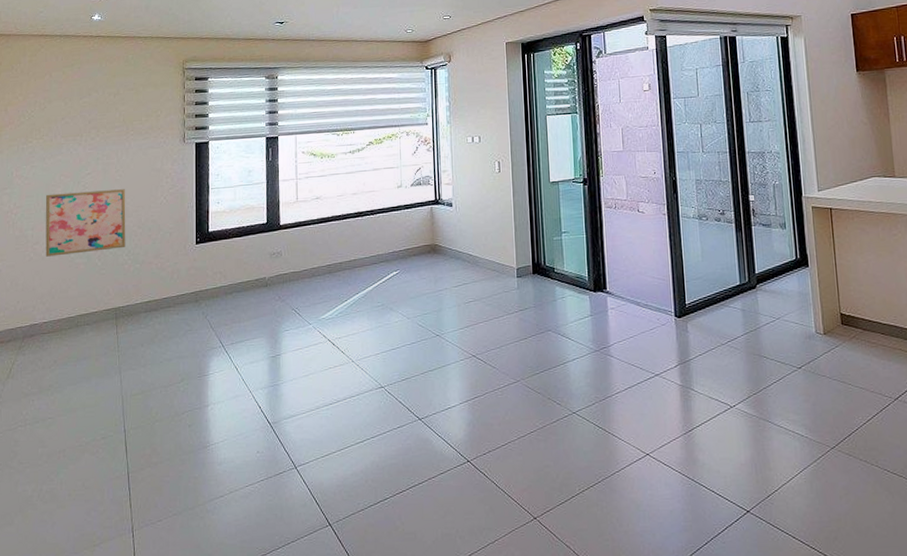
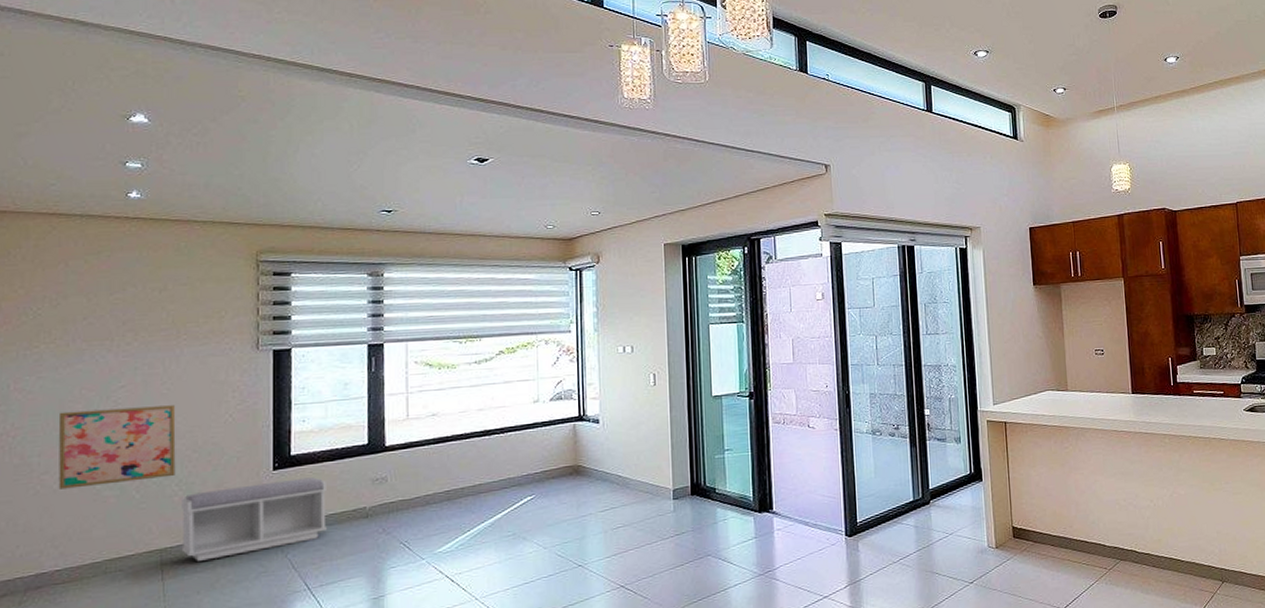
bench: none [129,251,236,319] -> present [180,477,327,561]

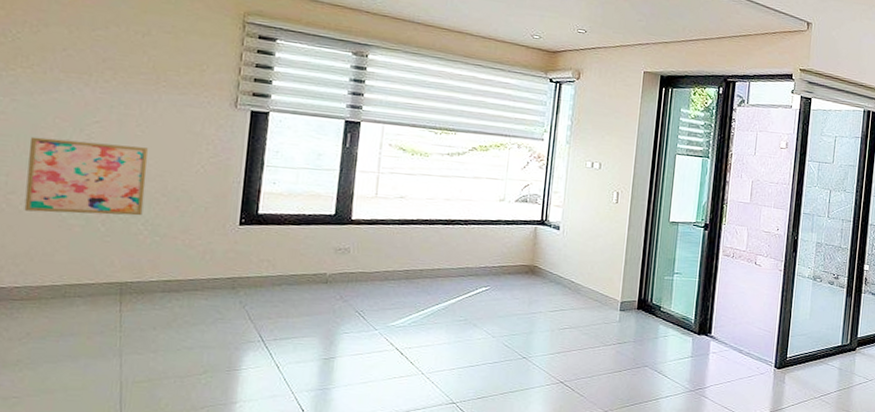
bench: present [180,477,327,561] -> none [141,234,291,300]

